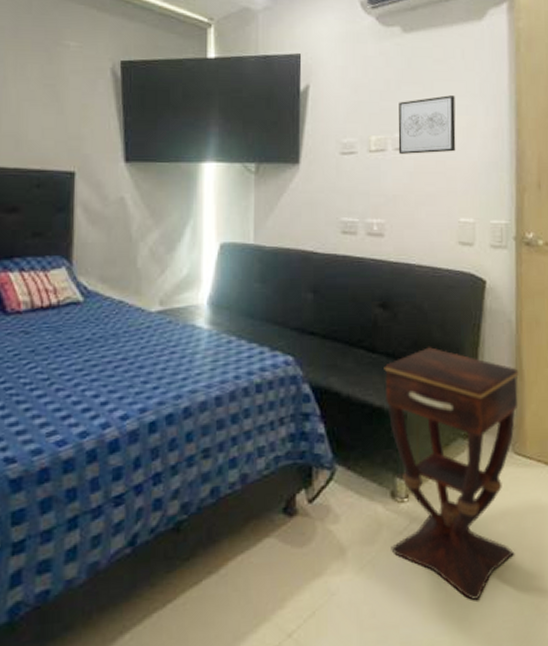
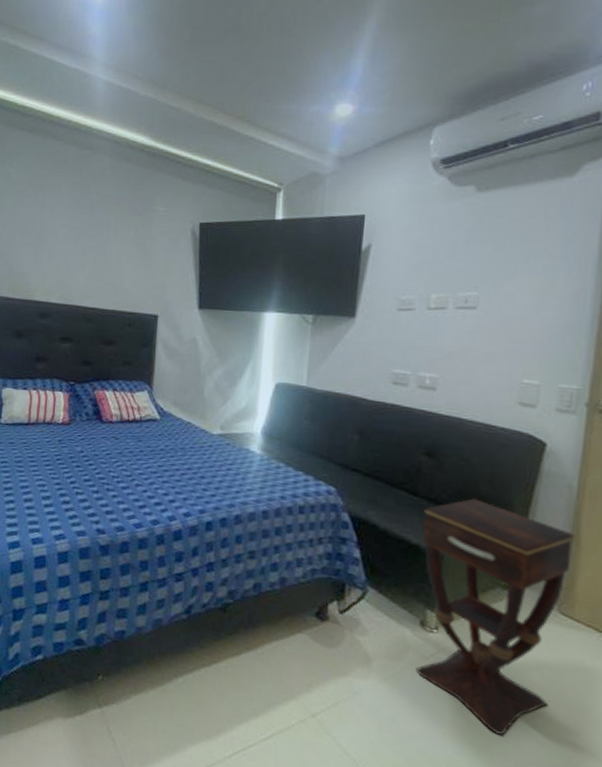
wall art: present [398,95,456,154] -> none [460,255,531,314]

